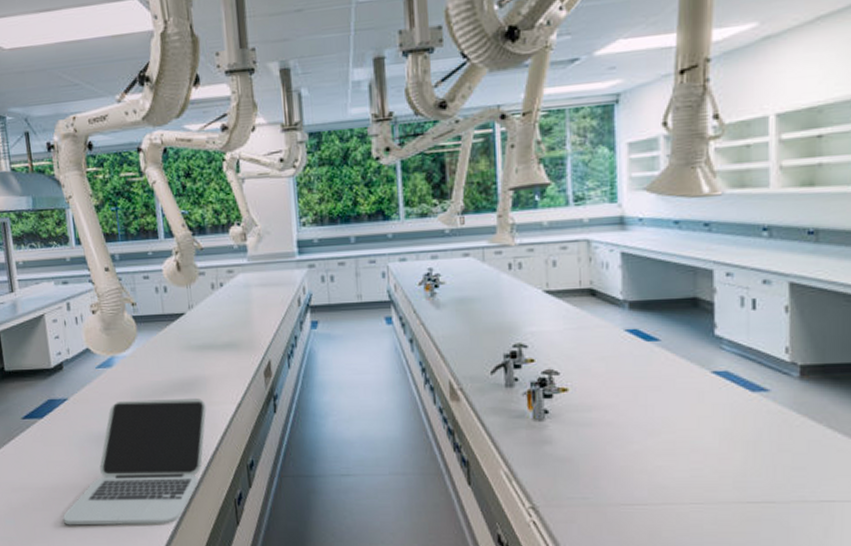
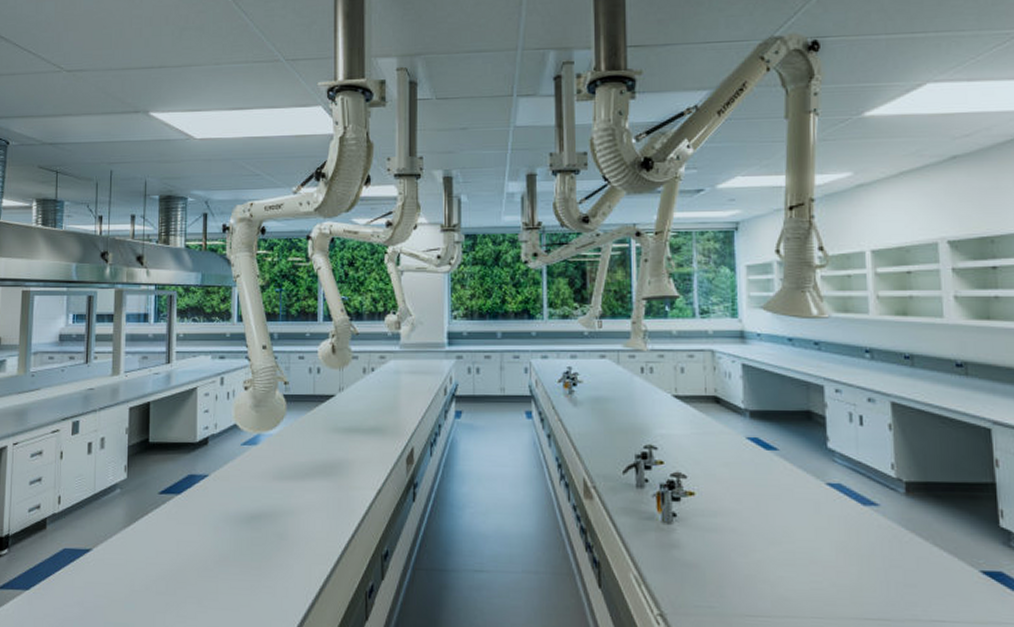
laptop: present [63,397,207,526] -> none [186,480,346,616]

